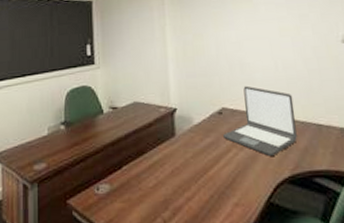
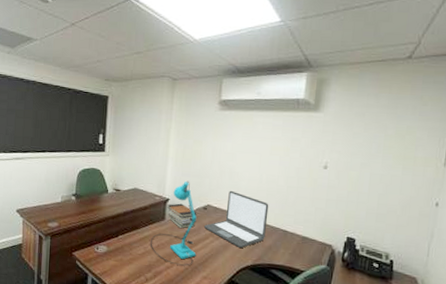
desk lamp: none [161,82,221,194] -> present [150,181,197,266]
book stack: none [175,111,212,144] -> present [167,203,197,229]

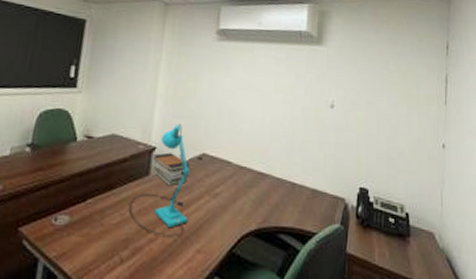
laptop: present [204,190,269,248] -> none [199,135,274,208]

